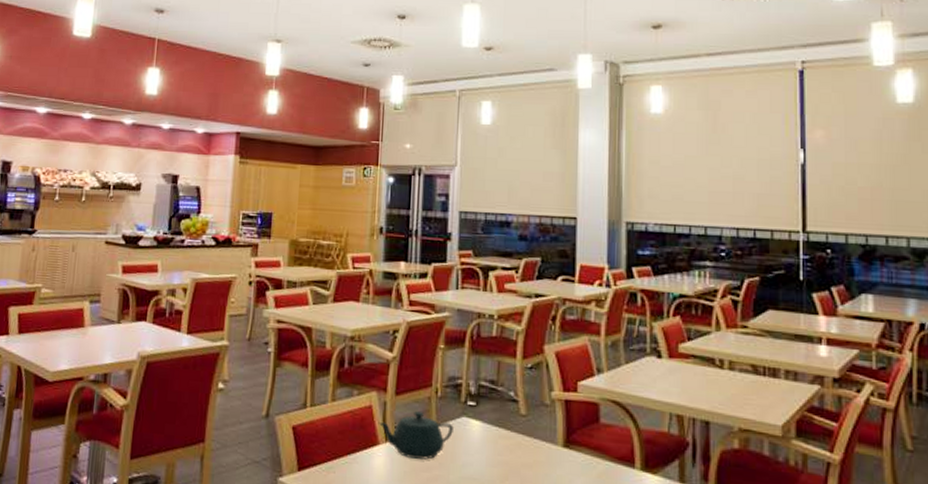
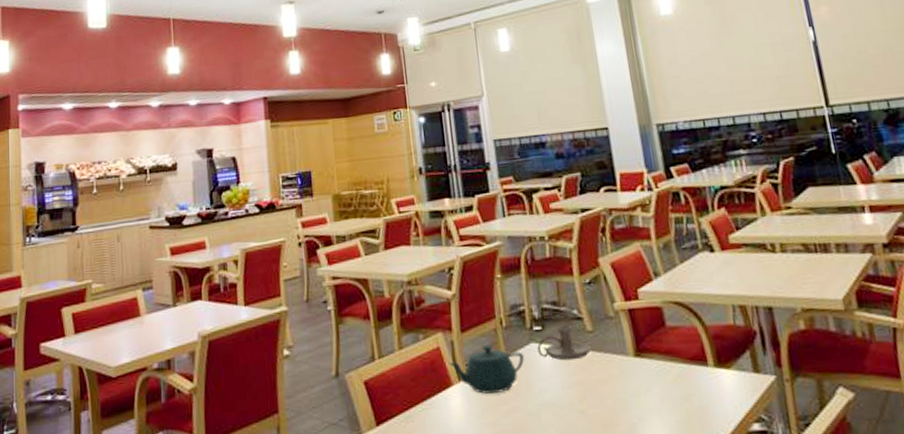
candle holder: none [468,404,521,441] -> present [537,324,591,361]

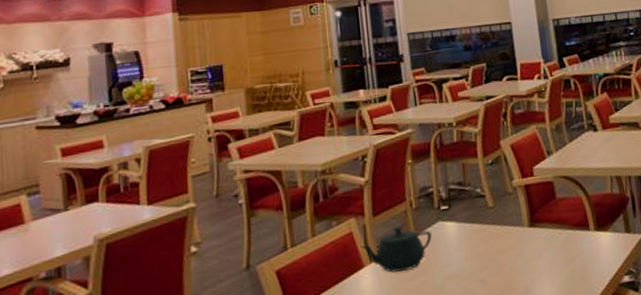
candle holder: present [537,324,591,361] -> none [444,202,491,236]

